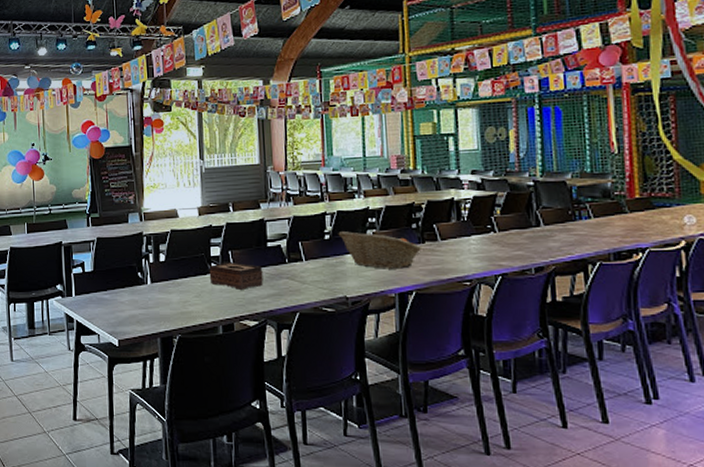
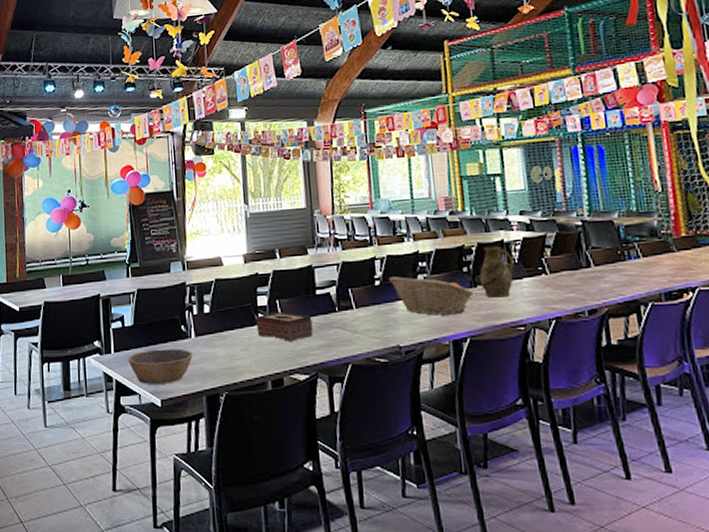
bowl: none [87,293,148,325] -> present [128,348,193,384]
pitcher: none [428,204,464,254] -> present [479,246,515,298]

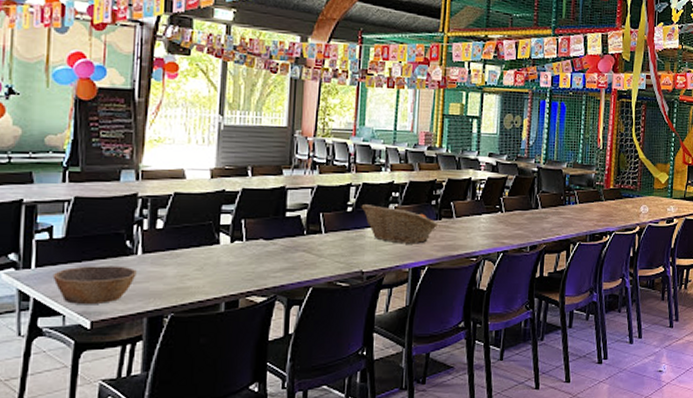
tissue box: present [256,312,313,341] -> none [216,232,278,263]
pitcher: present [479,246,515,298] -> none [445,182,477,230]

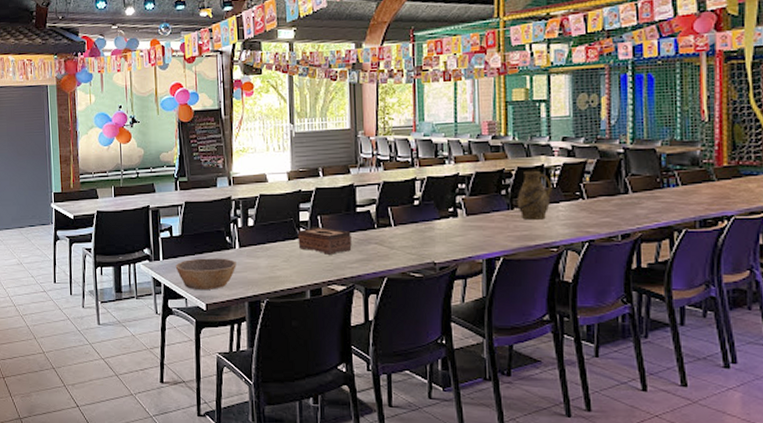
tissue box: none [216,232,278,263] -> present [298,227,352,255]
fruit basket: present [361,204,437,244] -> none [427,197,510,235]
pitcher: none [445,182,477,230] -> present [517,170,553,220]

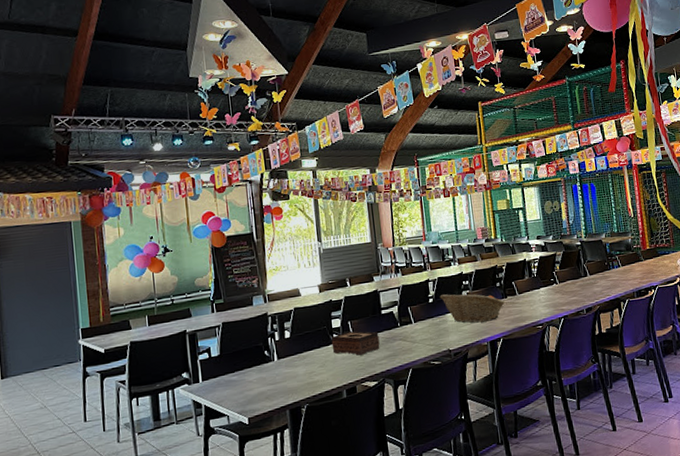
bowl: present [175,258,237,289] -> none [215,371,276,406]
fruit basket: none [427,197,510,235] -> present [439,293,505,323]
pitcher: present [517,170,553,220] -> none [508,264,534,305]

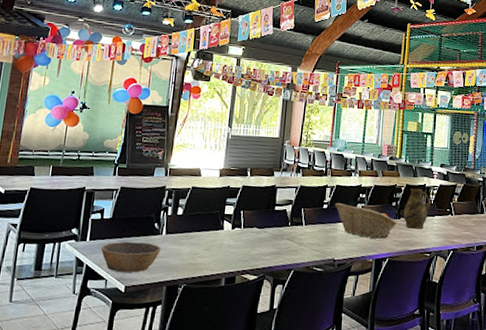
bowl: none [215,371,276,406] -> present [101,241,161,272]
tissue box: present [331,331,380,356] -> none [220,221,268,247]
pitcher: none [508,264,534,305] -> present [403,188,431,229]

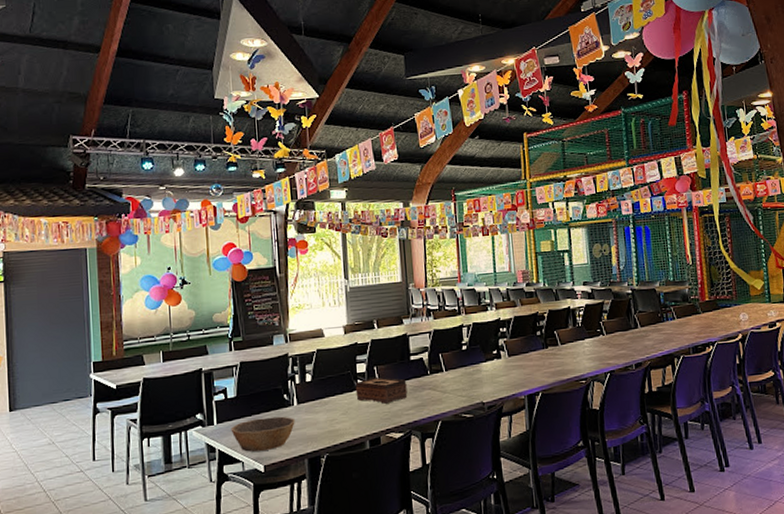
tissue box: none [220,221,268,247] -> present [355,377,408,404]
fruit basket: present [334,203,397,239] -> none [474,341,545,374]
pitcher: present [403,188,431,229] -> none [550,312,579,357]

